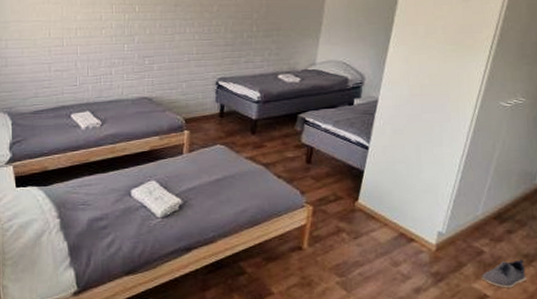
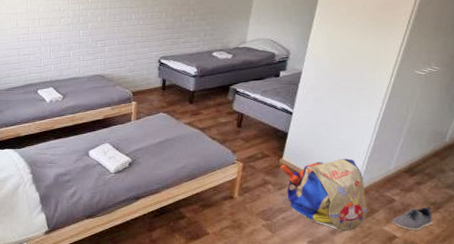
backpack: none [356,201,454,290] -> present [280,158,367,232]

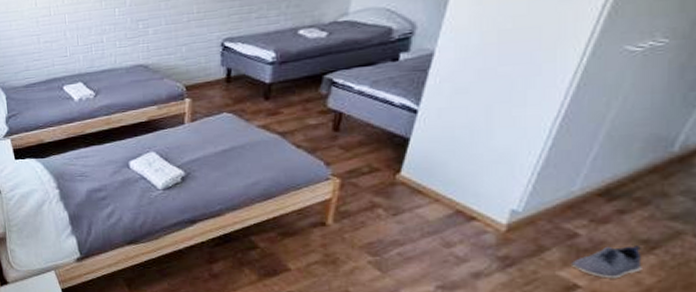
backpack: present [280,158,367,232] -> none [397,174,532,275]

